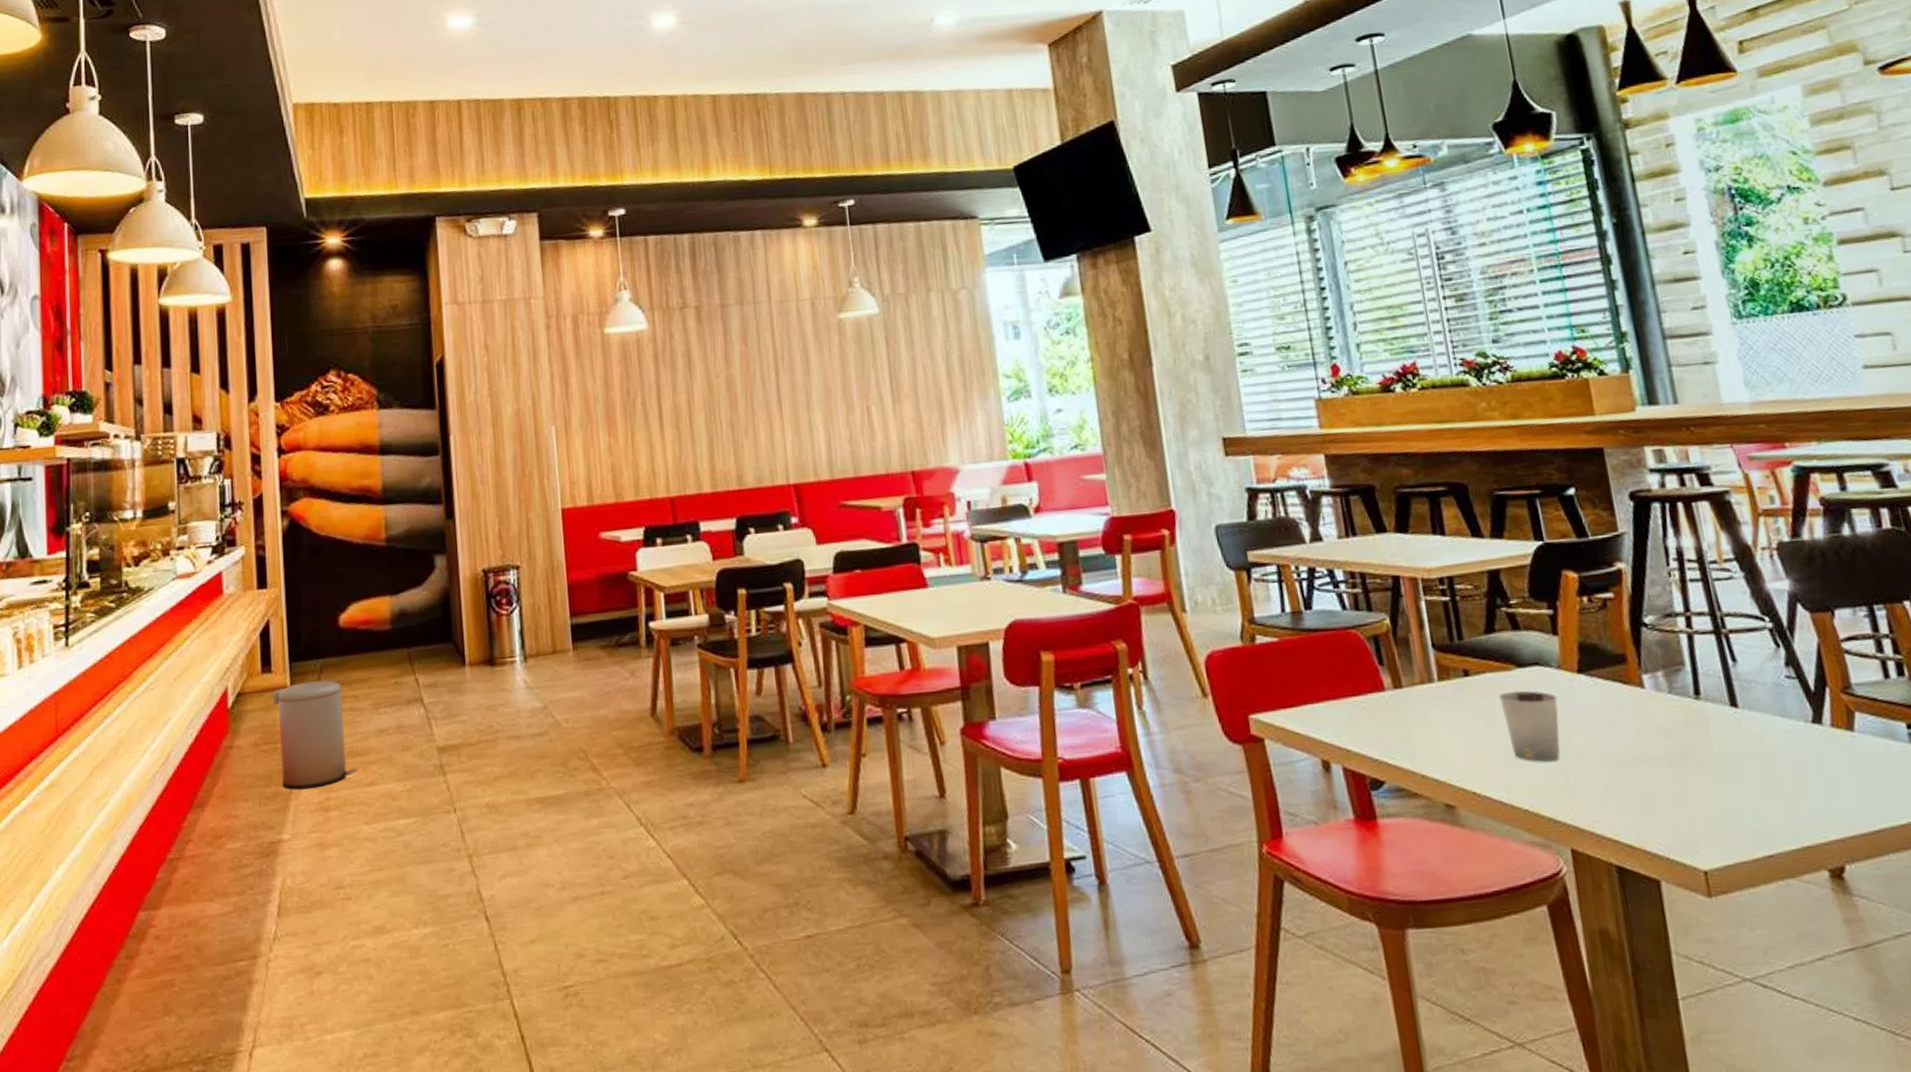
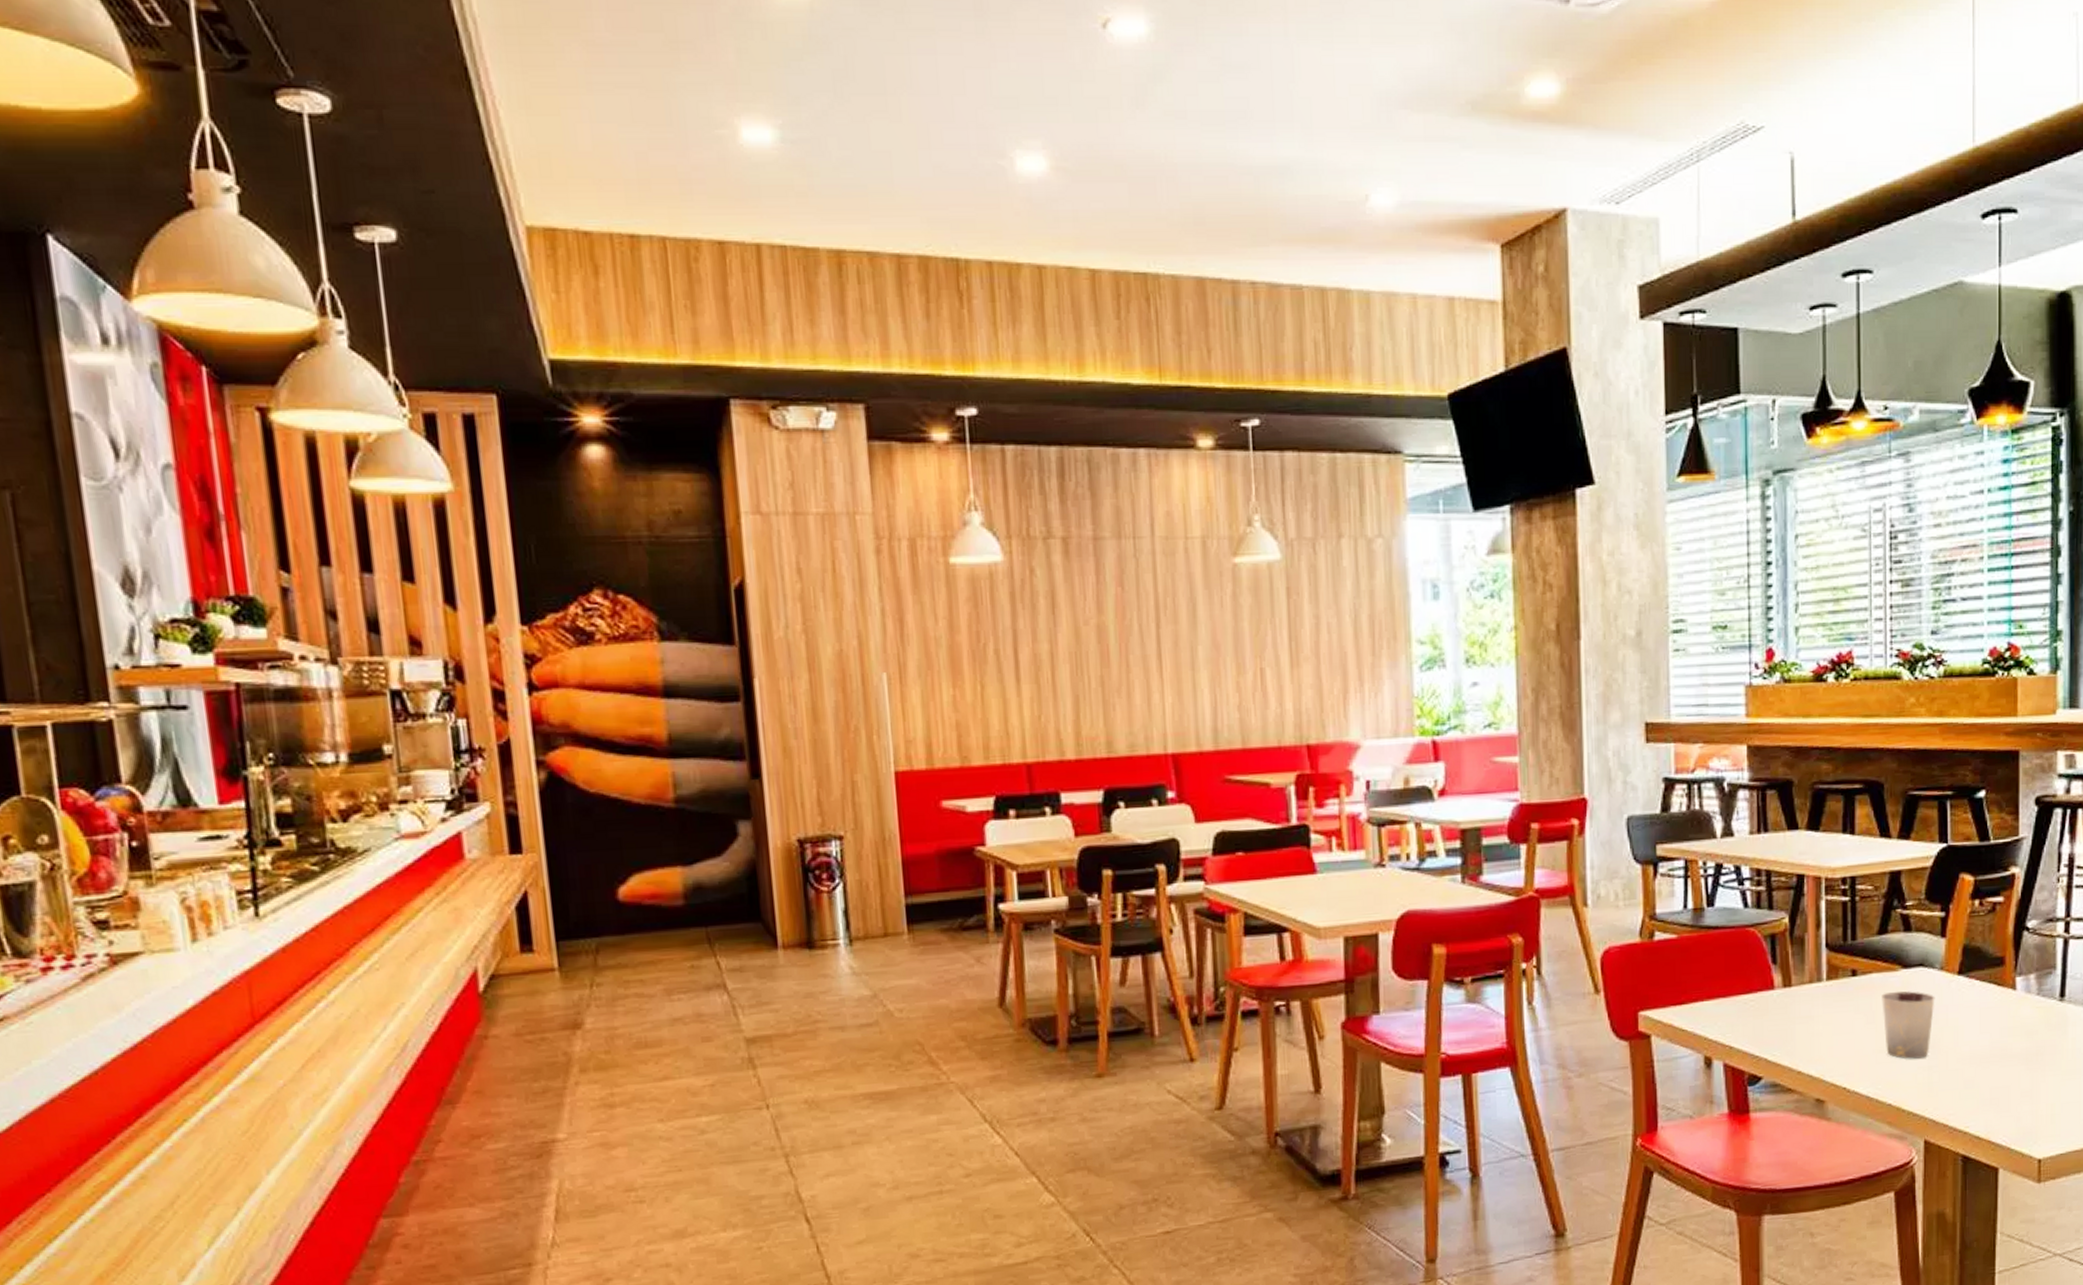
pedal bin: present [273,680,358,790] -> none [536,962,648,1085]

